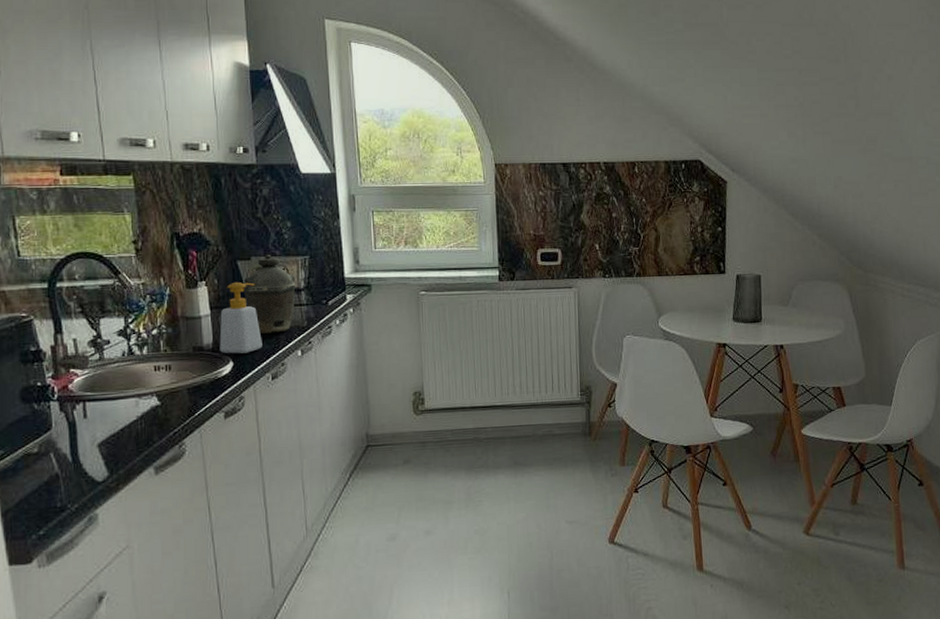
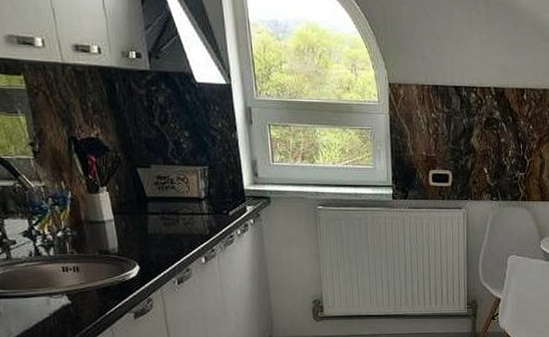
soap bottle: present [219,282,262,354] -> none [123,190,167,258]
kettle: present [243,254,296,334] -> none [145,163,197,240]

